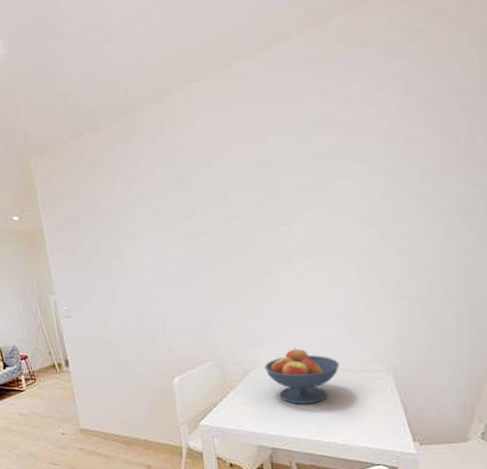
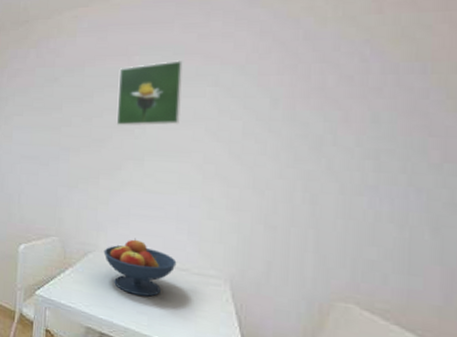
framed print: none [252,136,328,226] -> present [116,60,183,126]

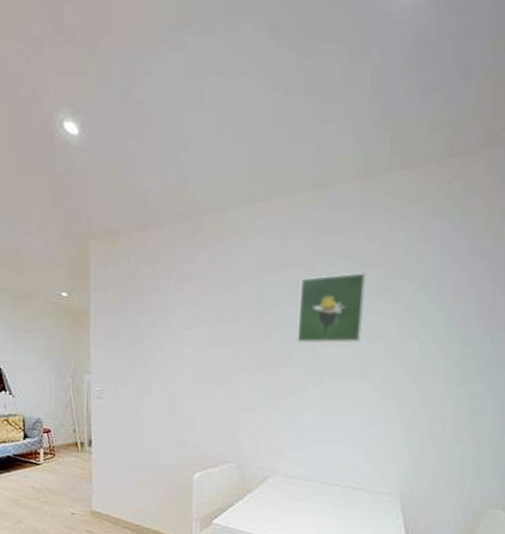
fruit bowl: present [103,238,177,297] -> none [283,460,354,517]

